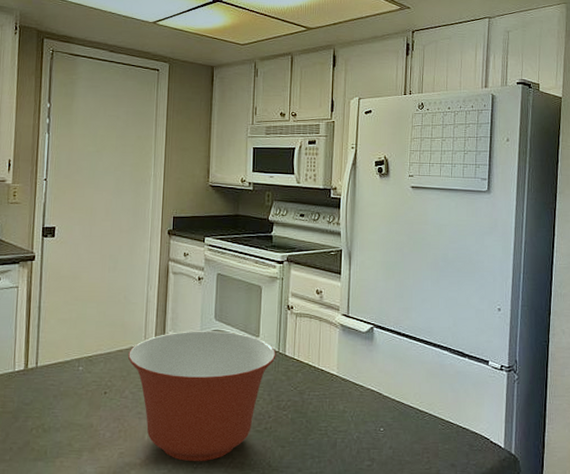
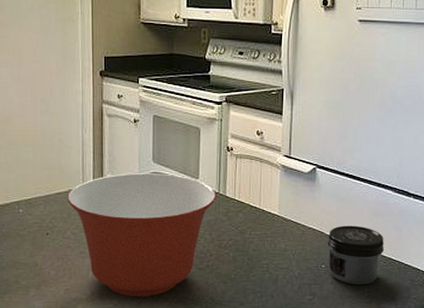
jar: none [385,386,442,450] -> present [327,225,385,285]

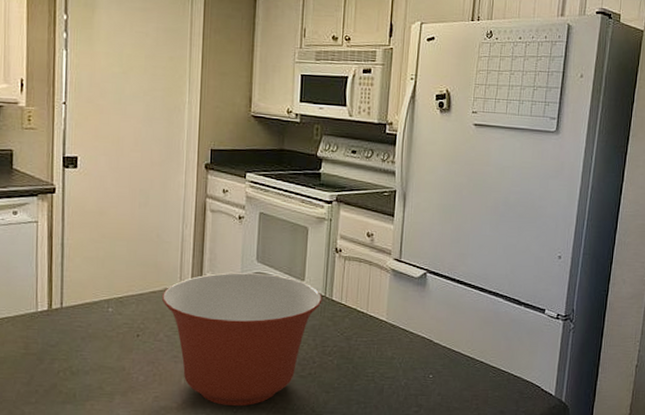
jar: present [327,225,385,285] -> none [435,333,494,397]

